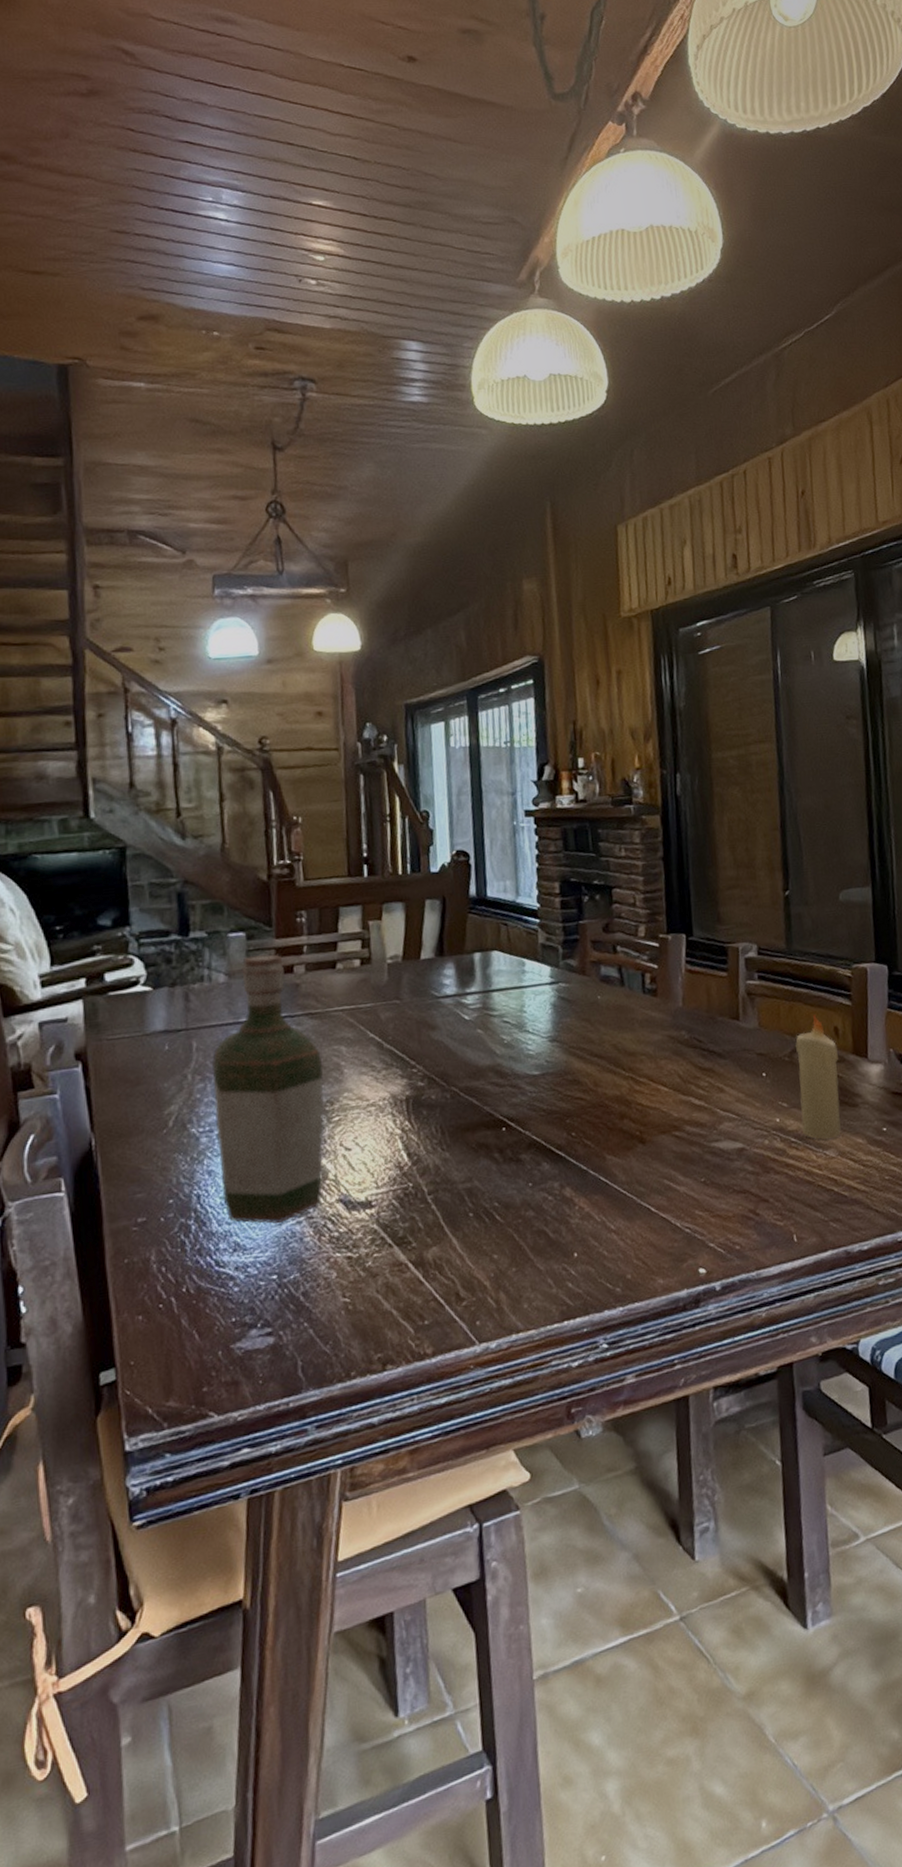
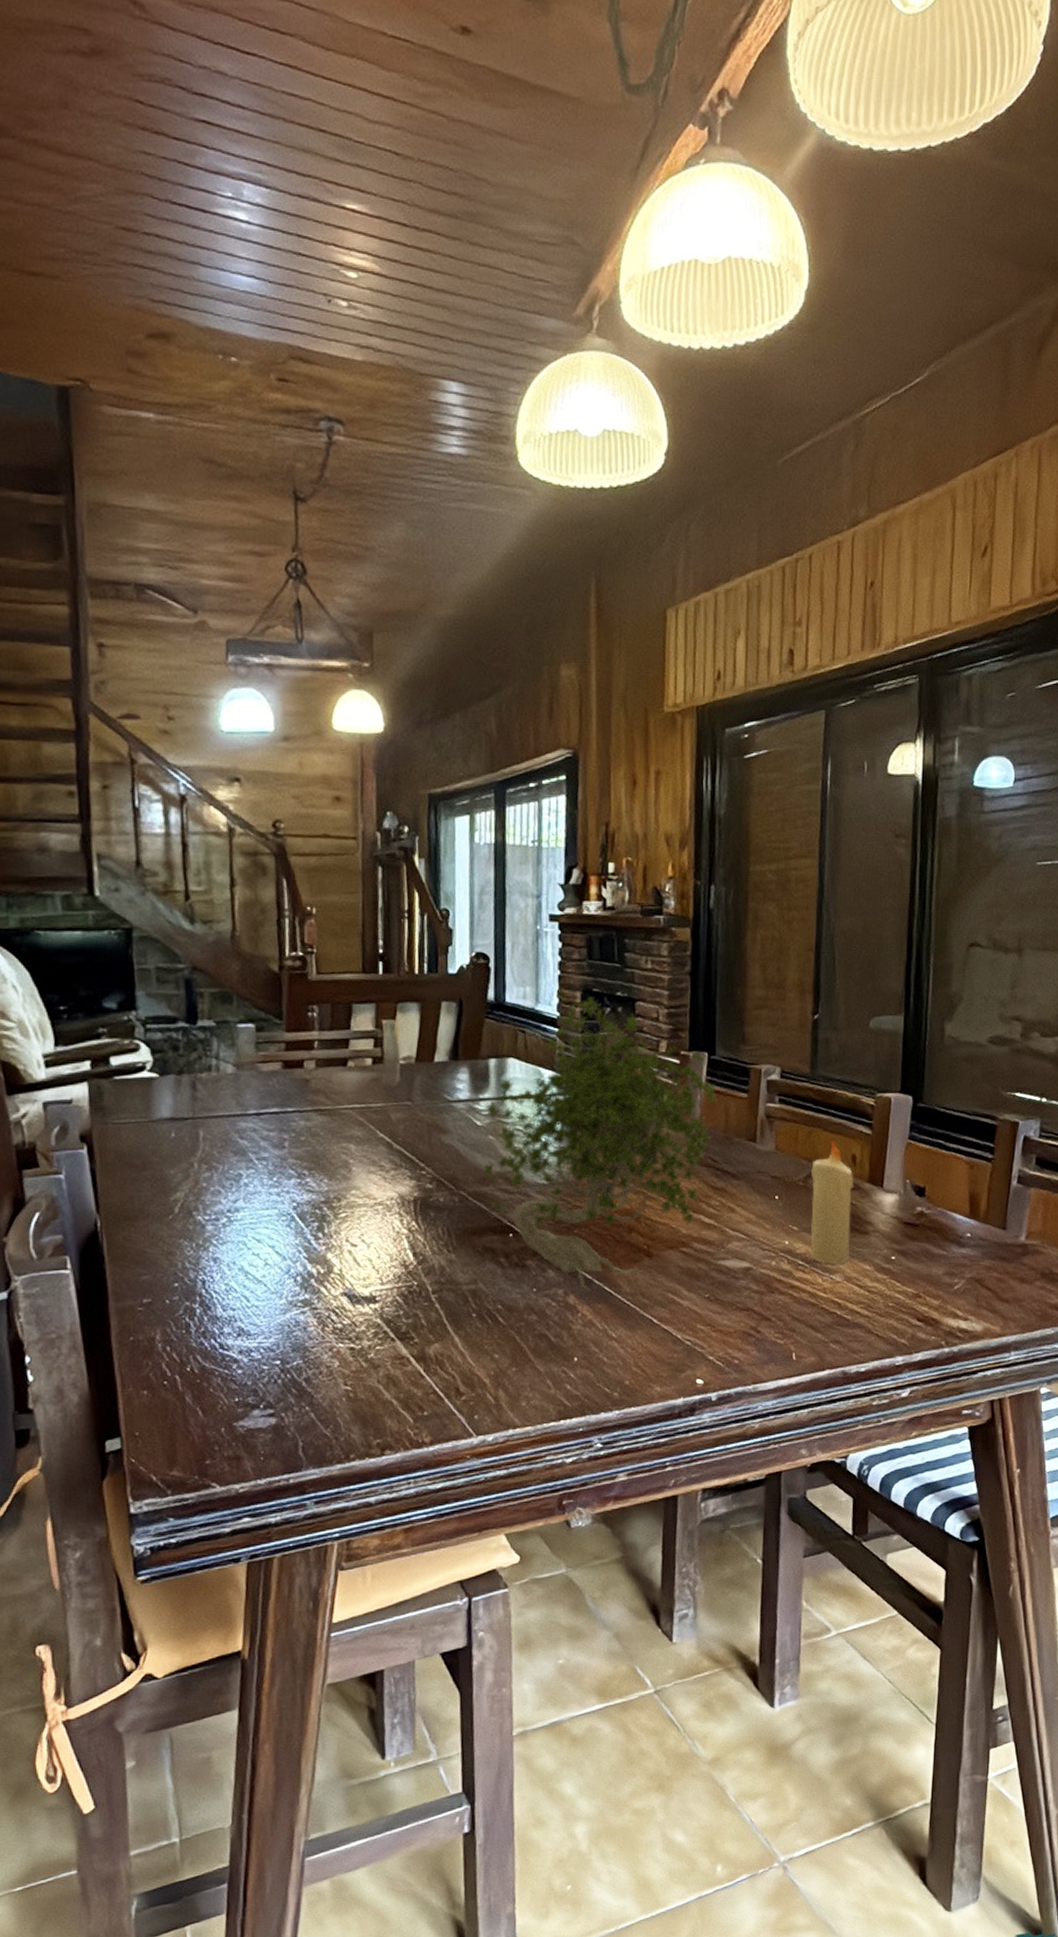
bottle: present [211,954,325,1224] -> none [218,1047,331,1312]
plant: none [472,886,698,1184] -> present [483,996,717,1292]

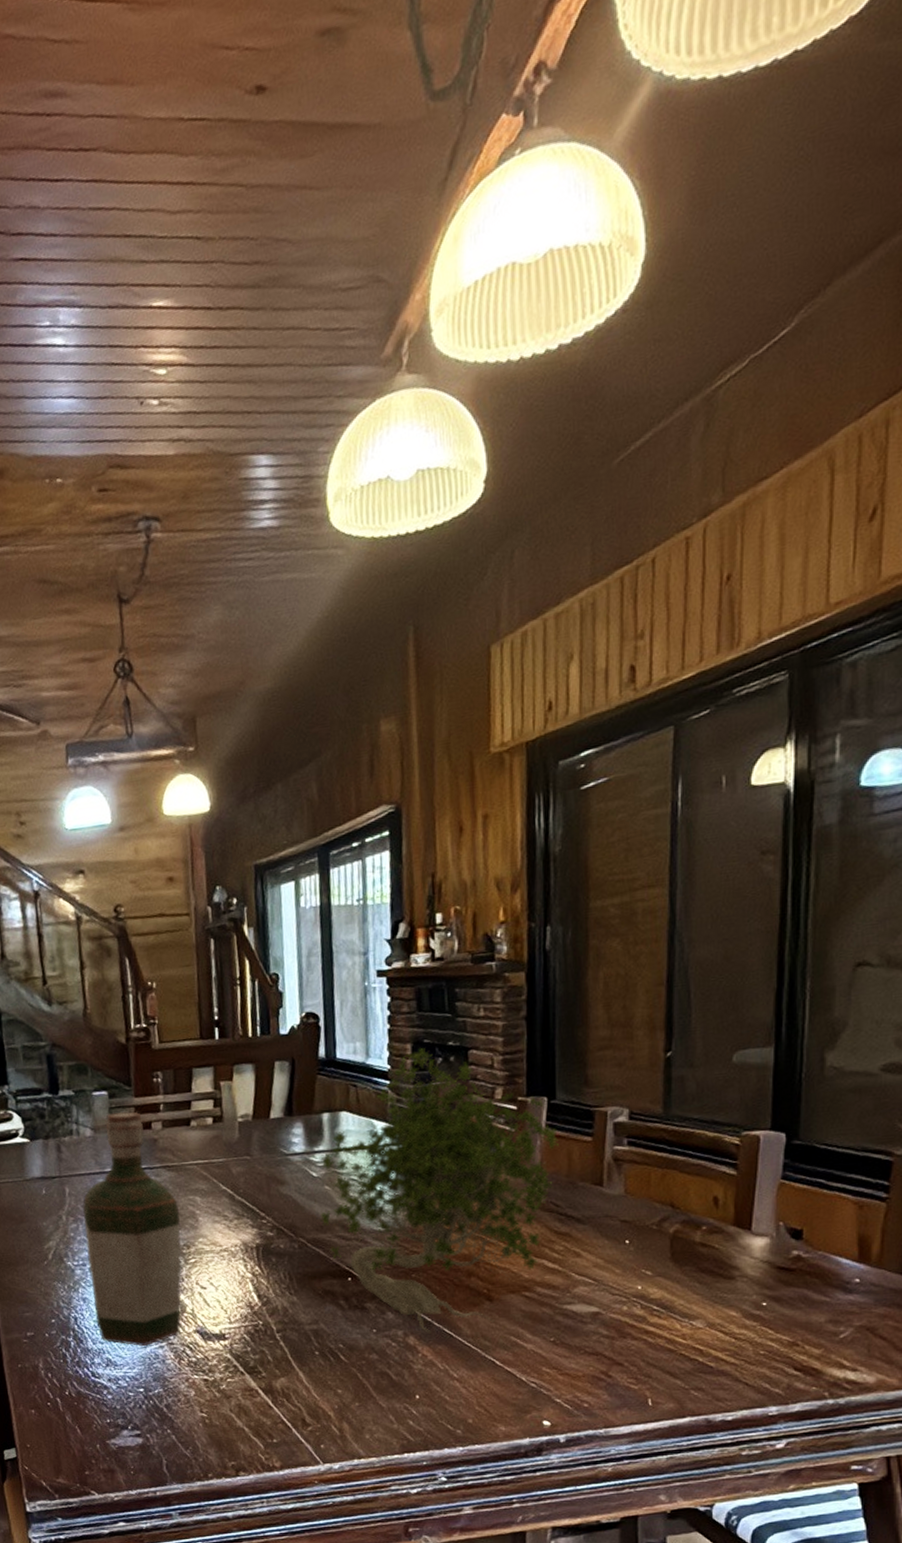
bottle: none [218,1047,331,1312] -> present [82,1111,182,1346]
candle: present [810,1141,853,1265] -> none [666,1183,715,1311]

